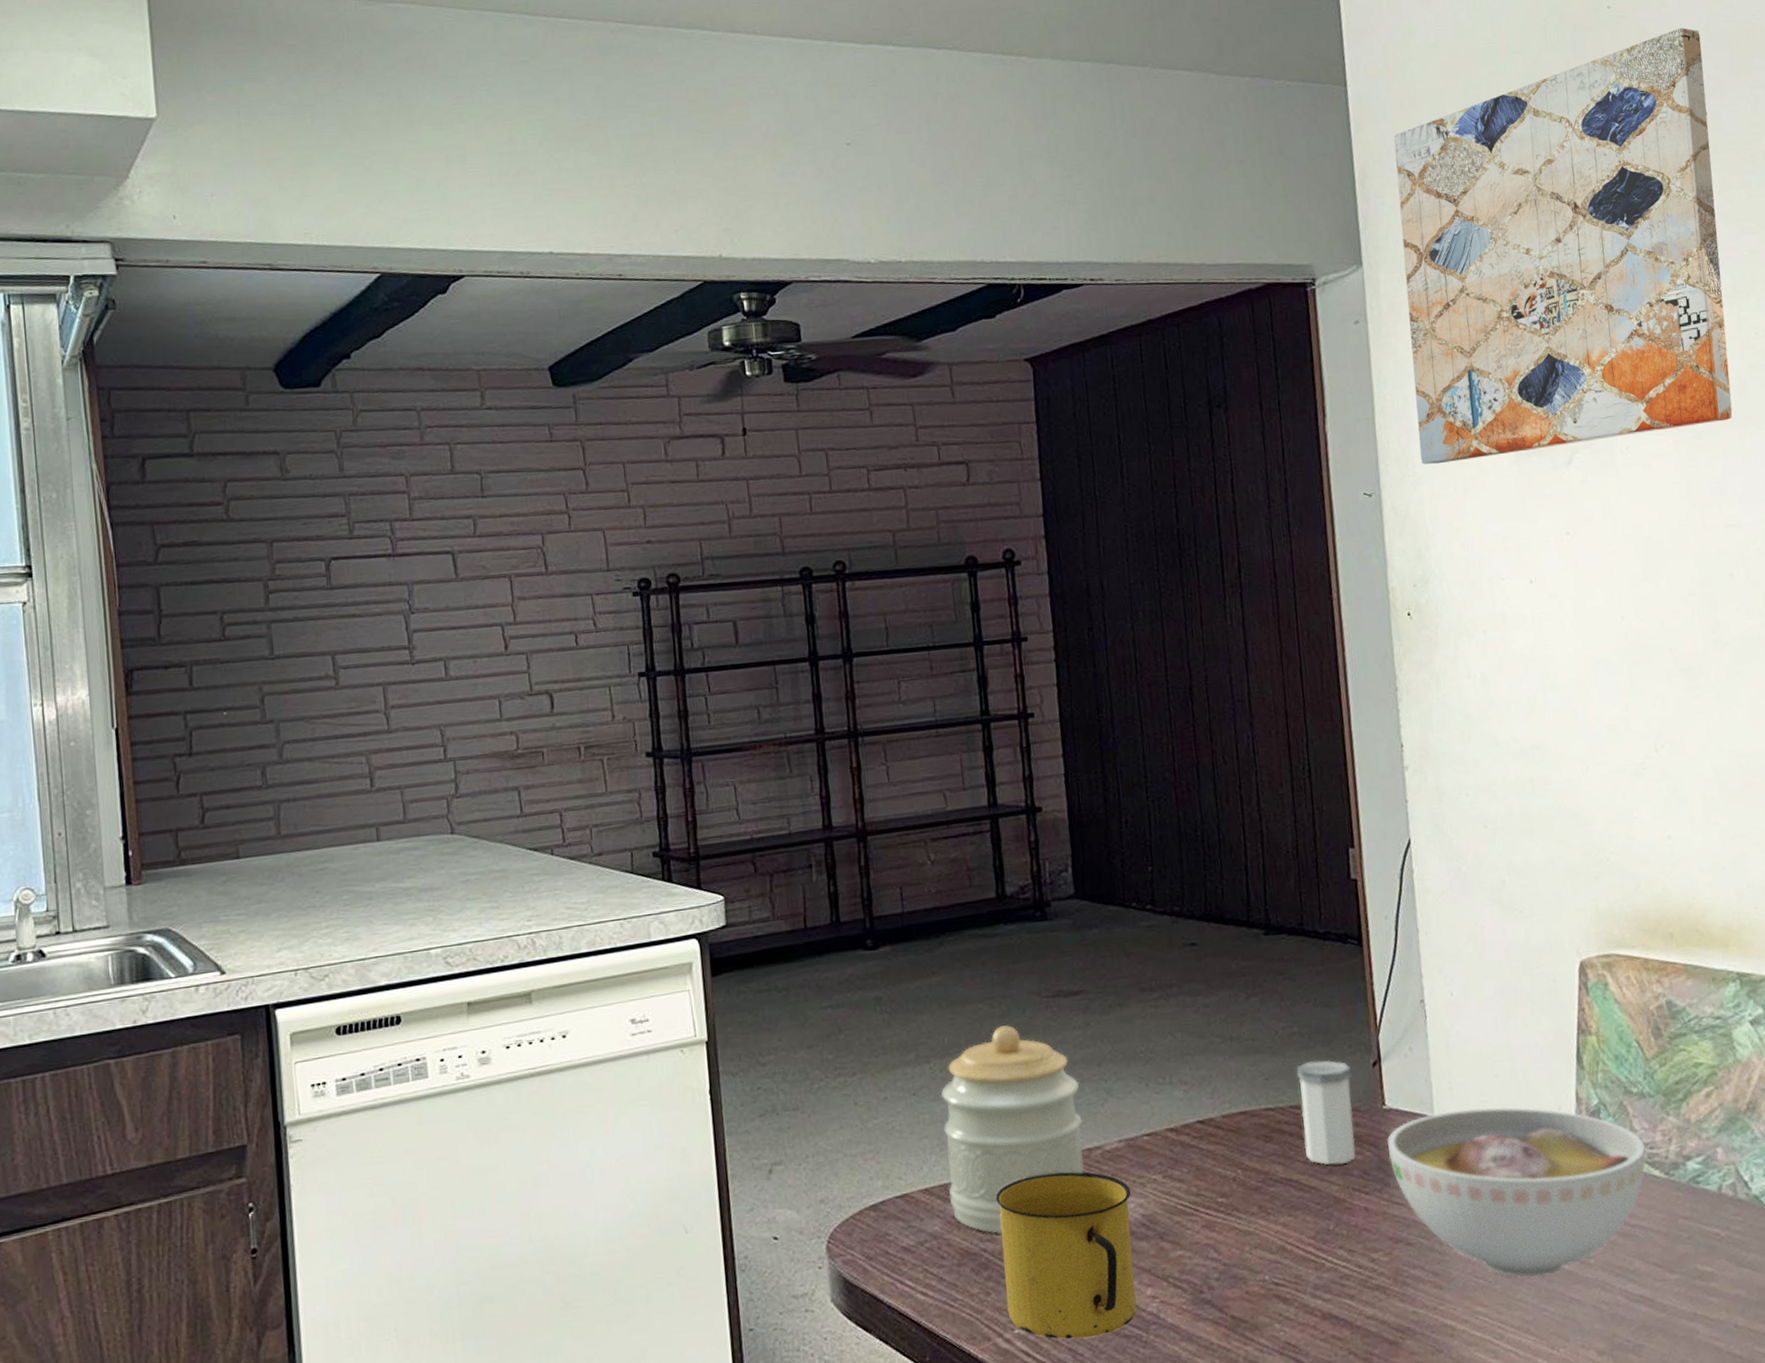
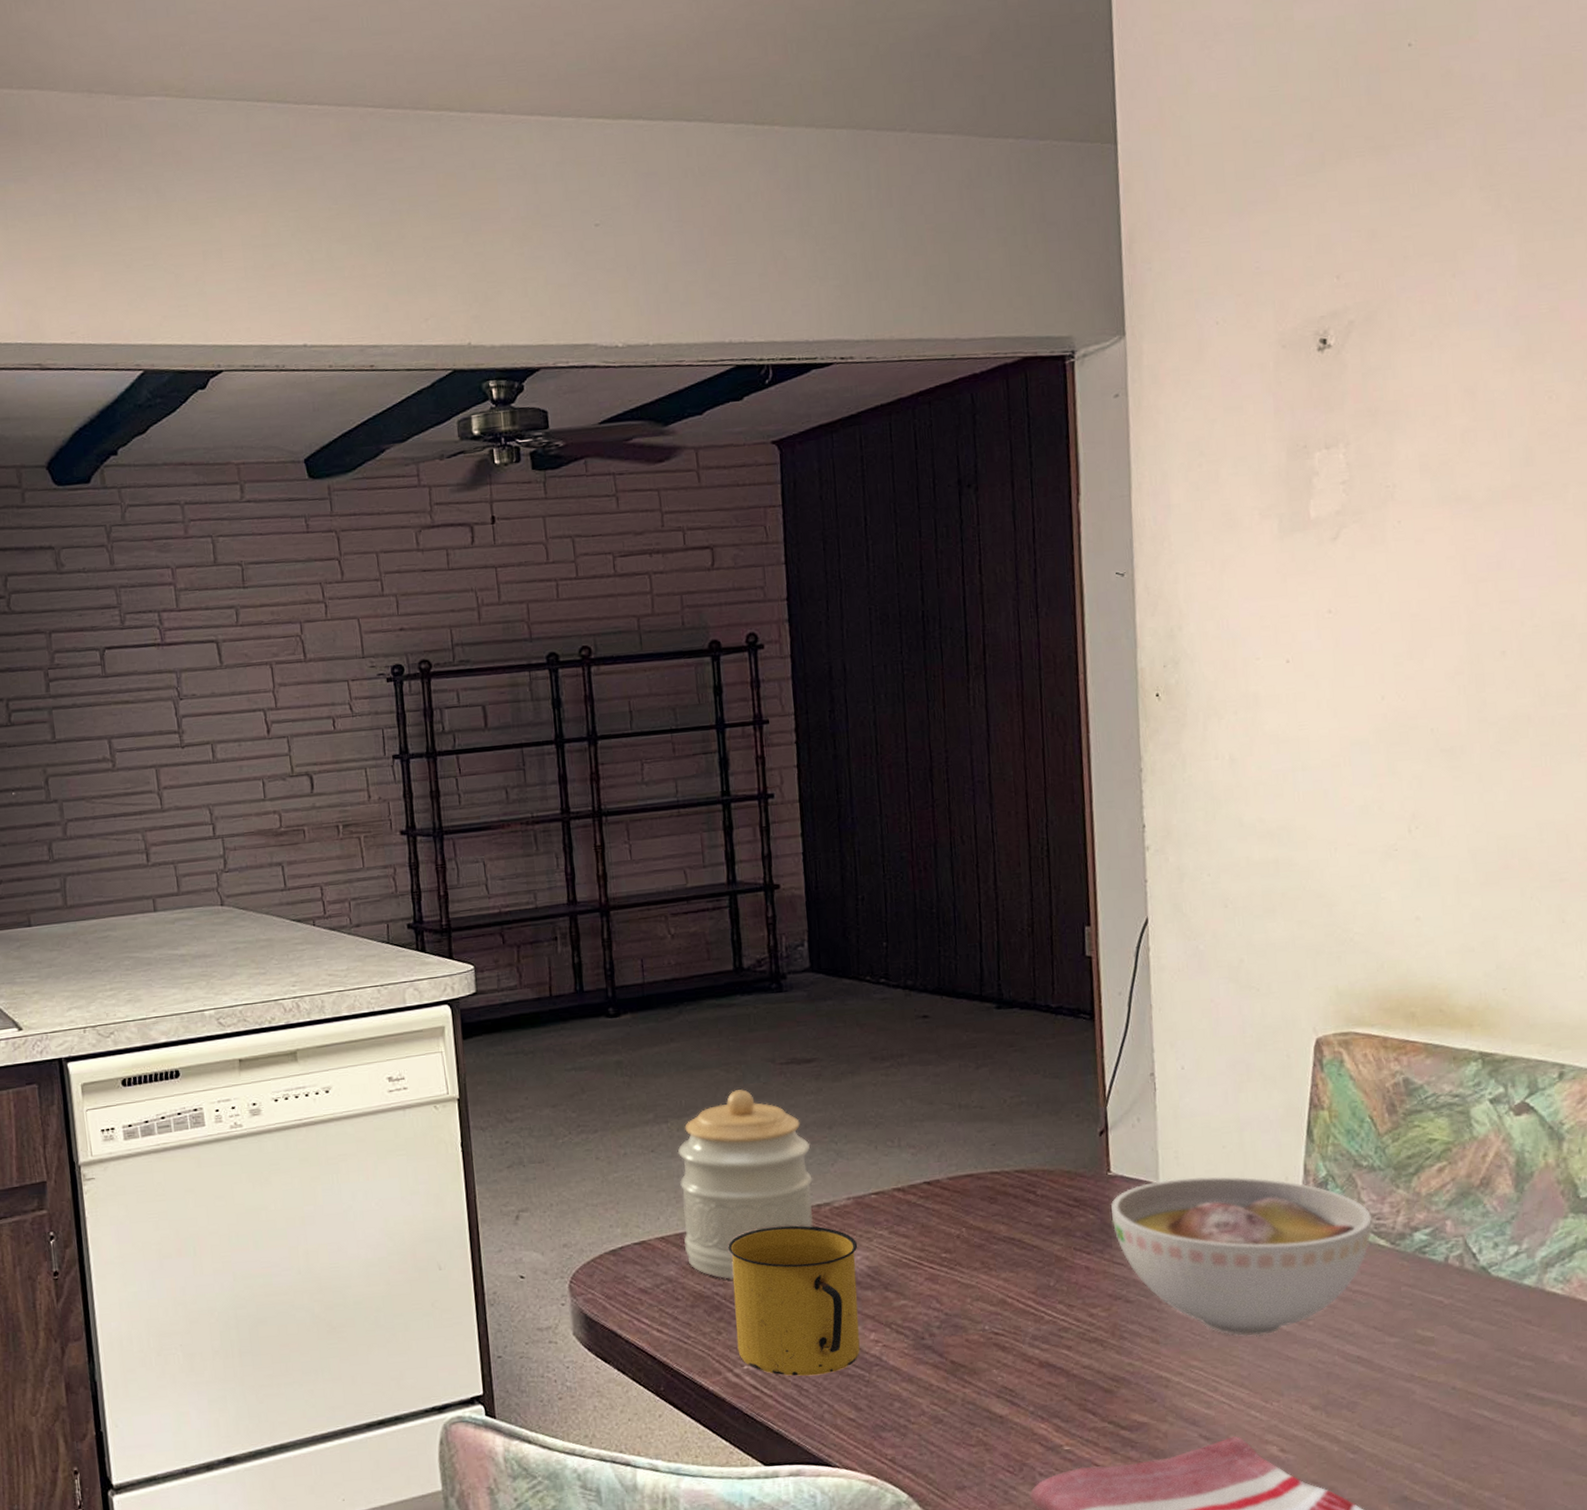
salt shaker: present [1296,1060,1356,1165] -> none [1023,1128,1079,1226]
wall art: present [1394,27,1733,464] -> none [1165,64,1517,542]

